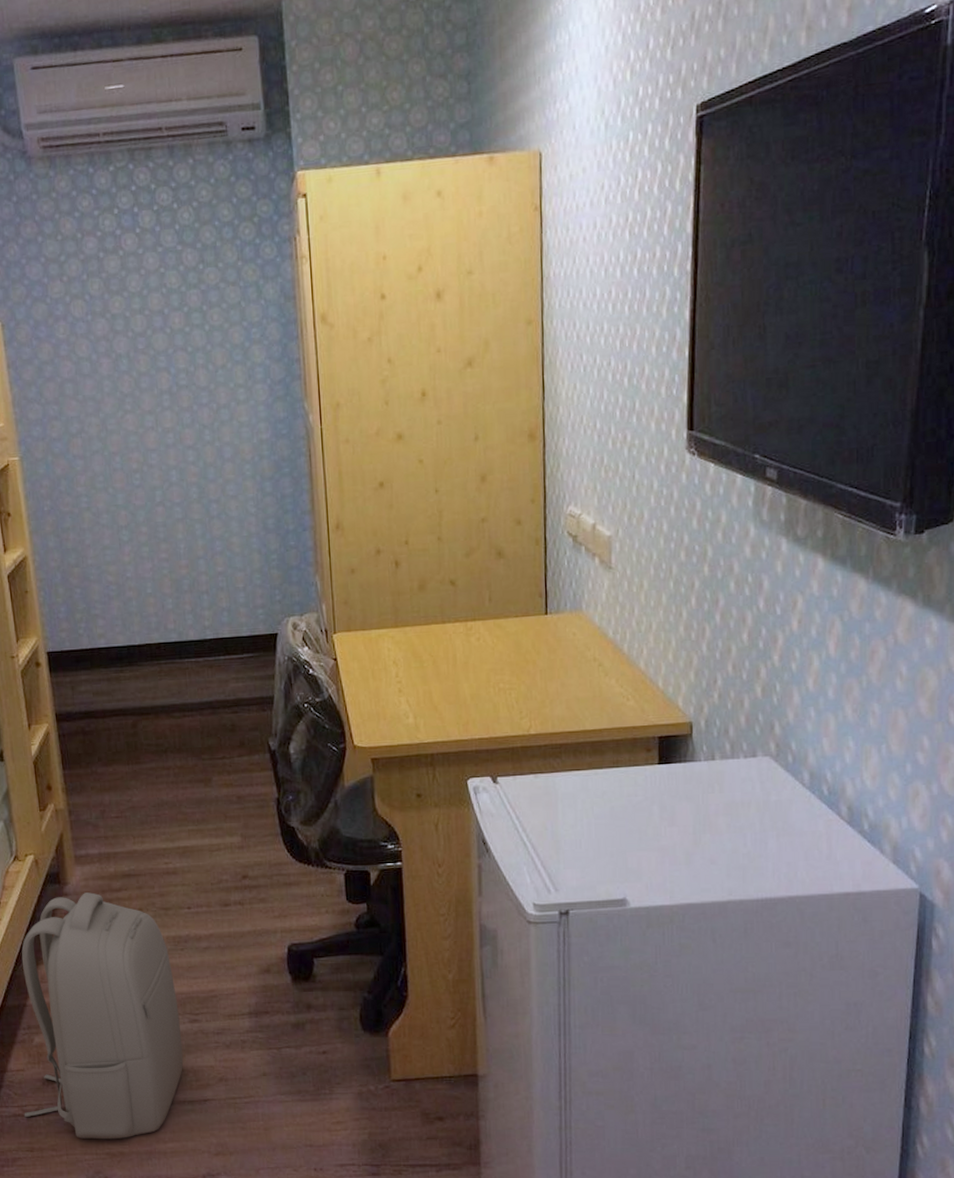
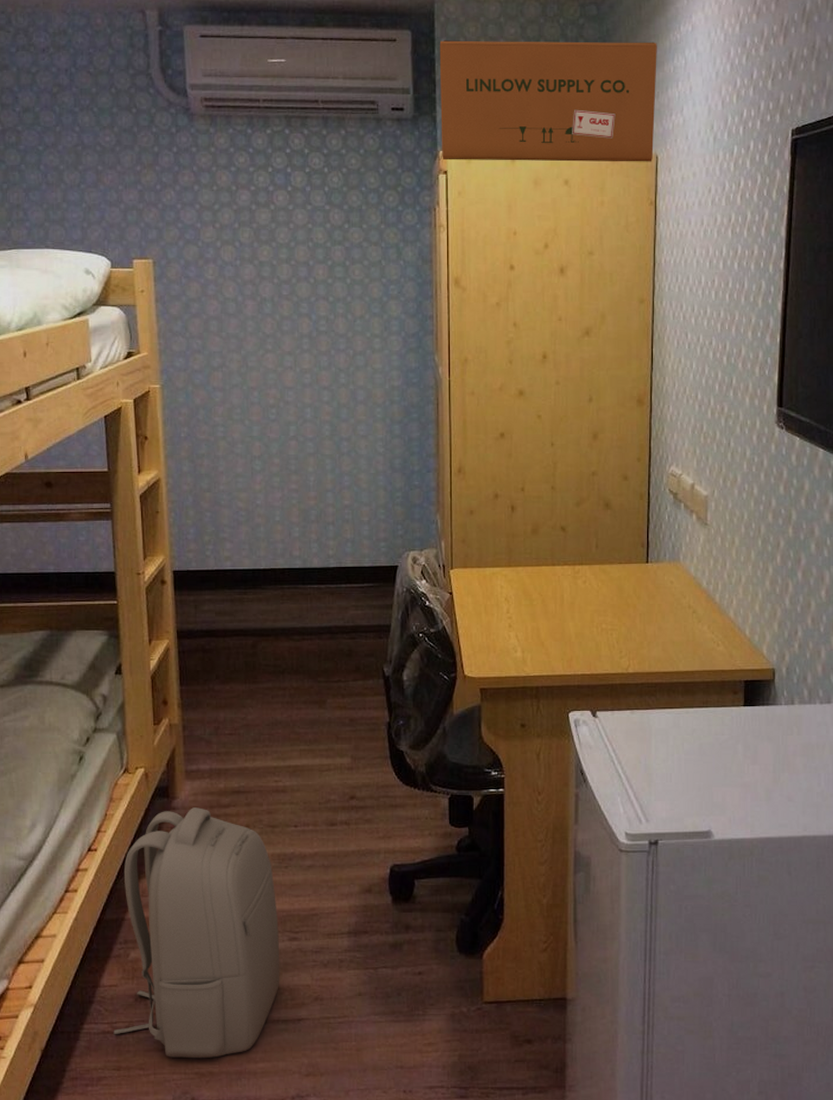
box: none [290,17,537,182] -> present [439,40,657,162]

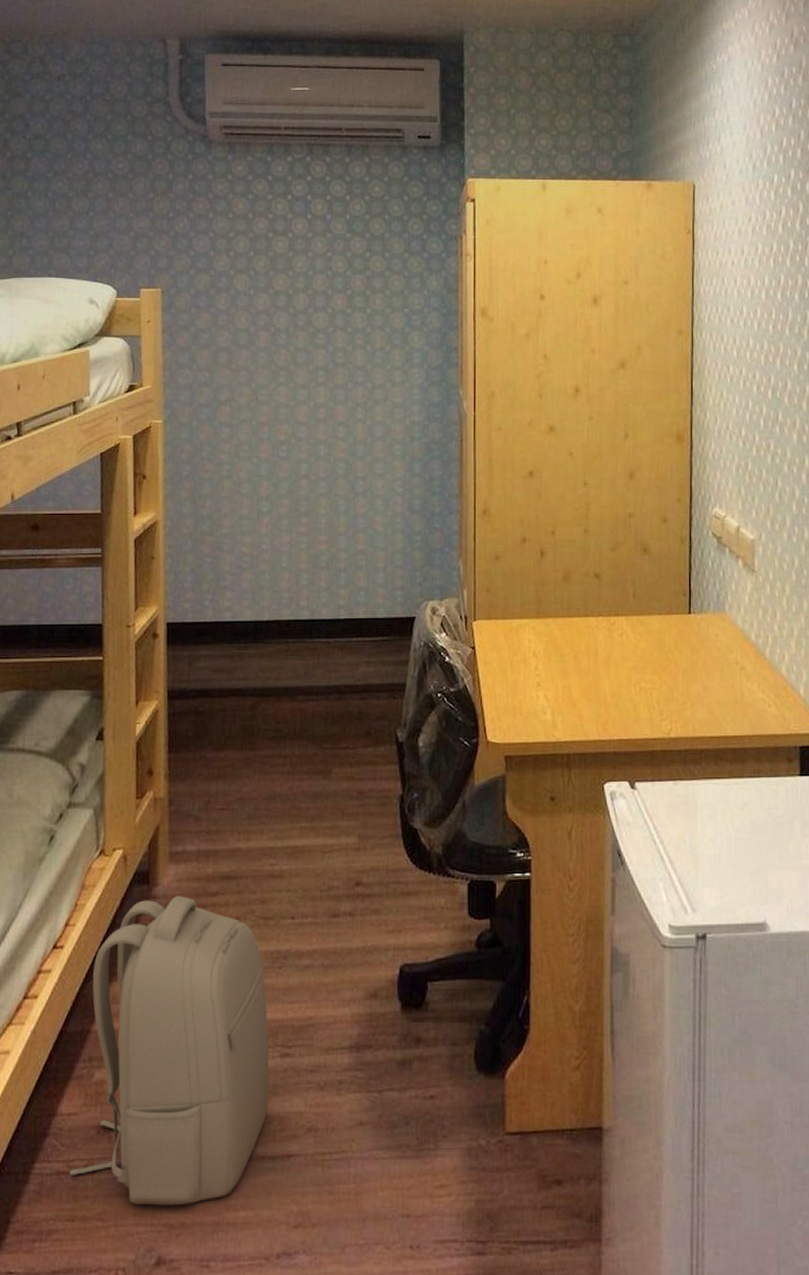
box: present [439,40,657,162] -> none [468,69,693,191]

